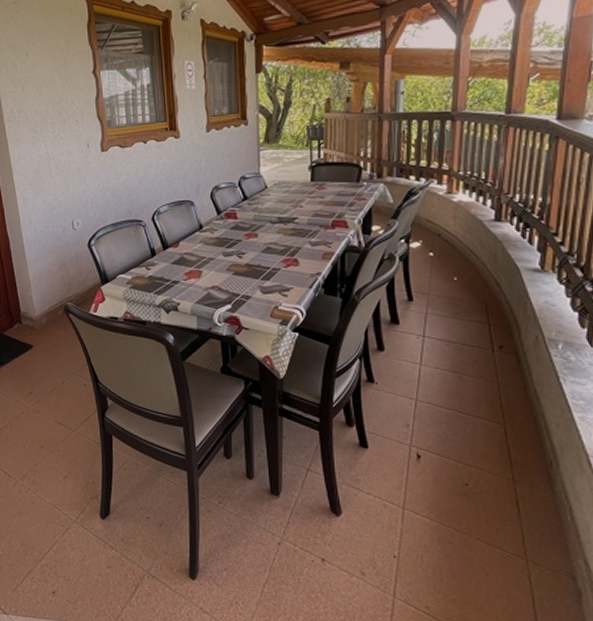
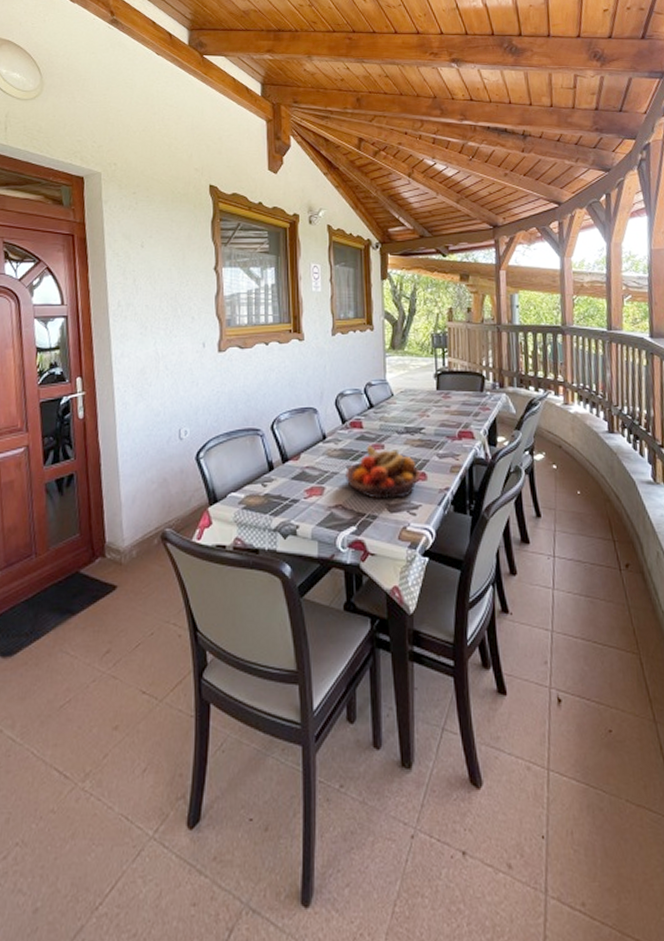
fruit bowl: none [221,234,293,282] -> present [345,445,421,499]

